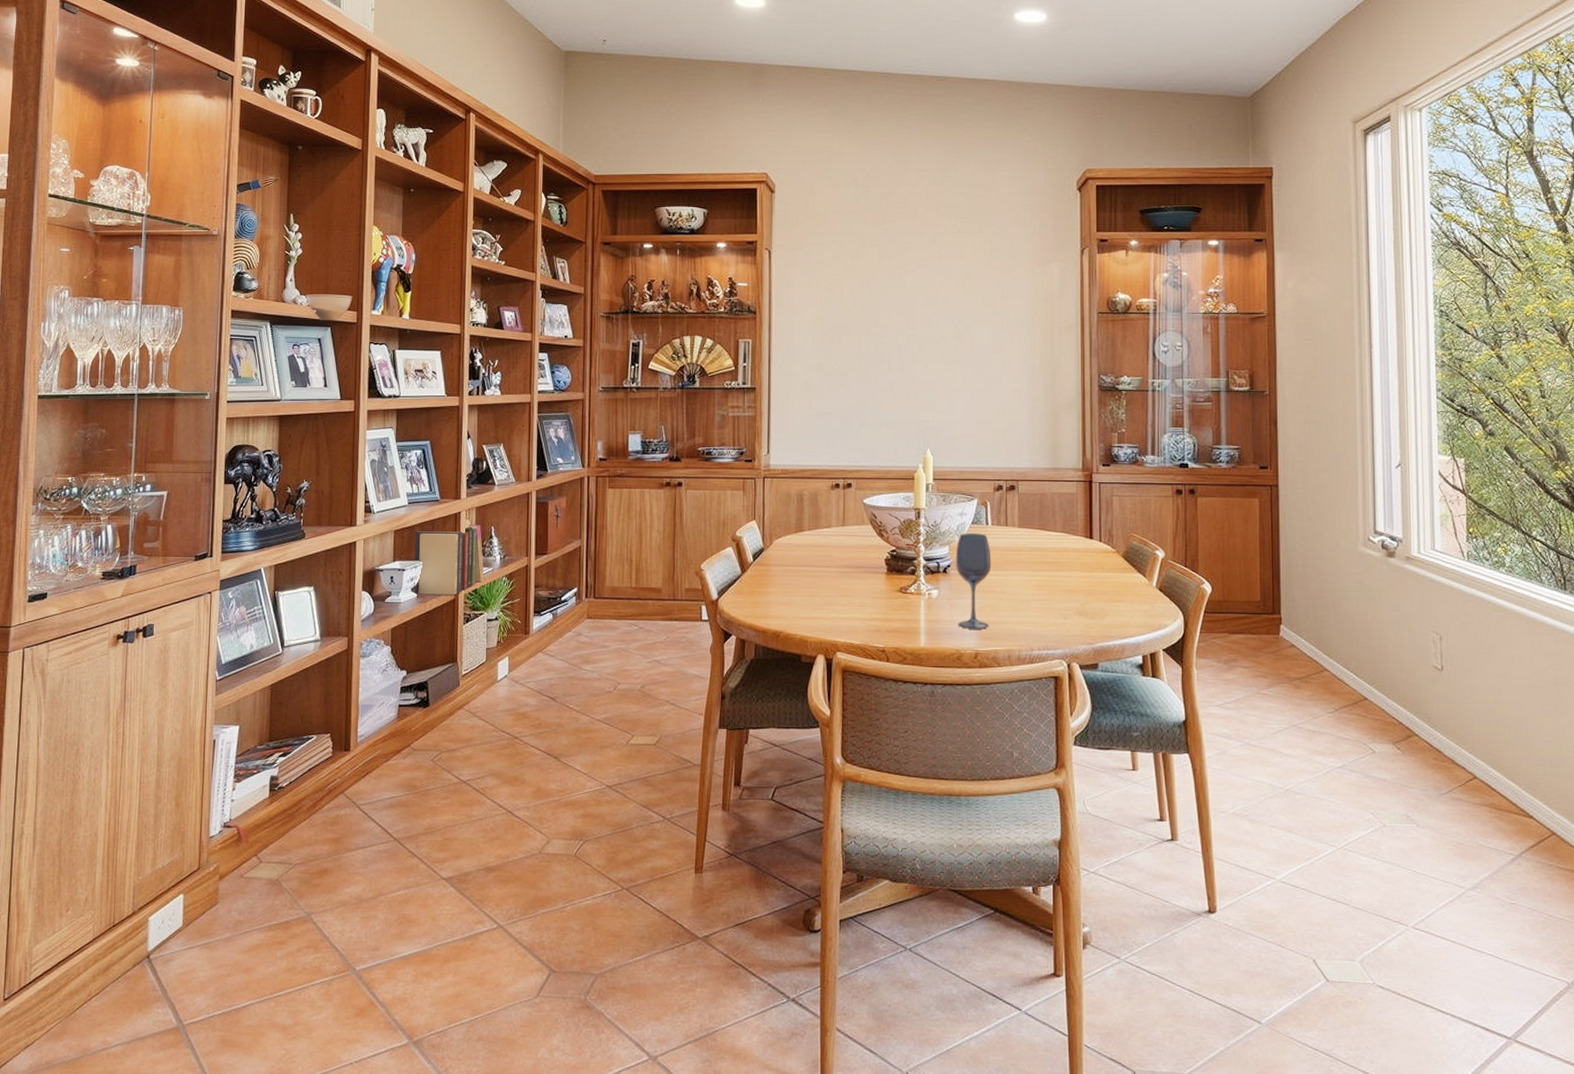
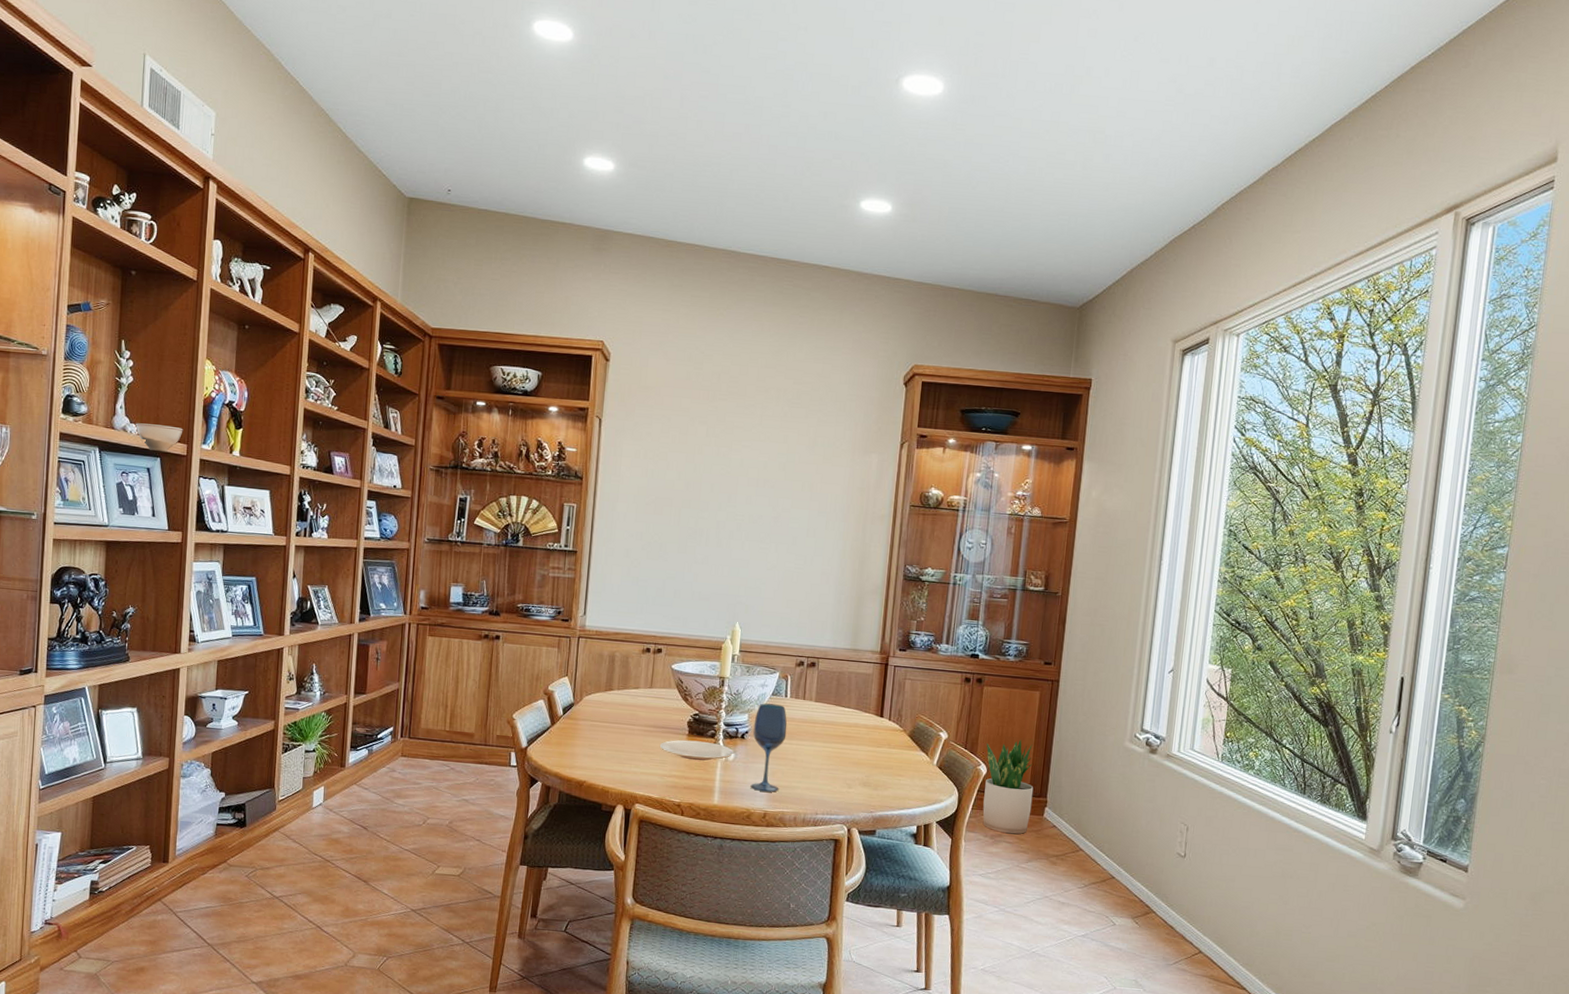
books: present [414,524,485,595] -> none [235,659,304,726]
plate: none [857,579,937,601] -> present [659,739,734,761]
planter: none [1207,553,1266,658] -> present [982,740,1034,835]

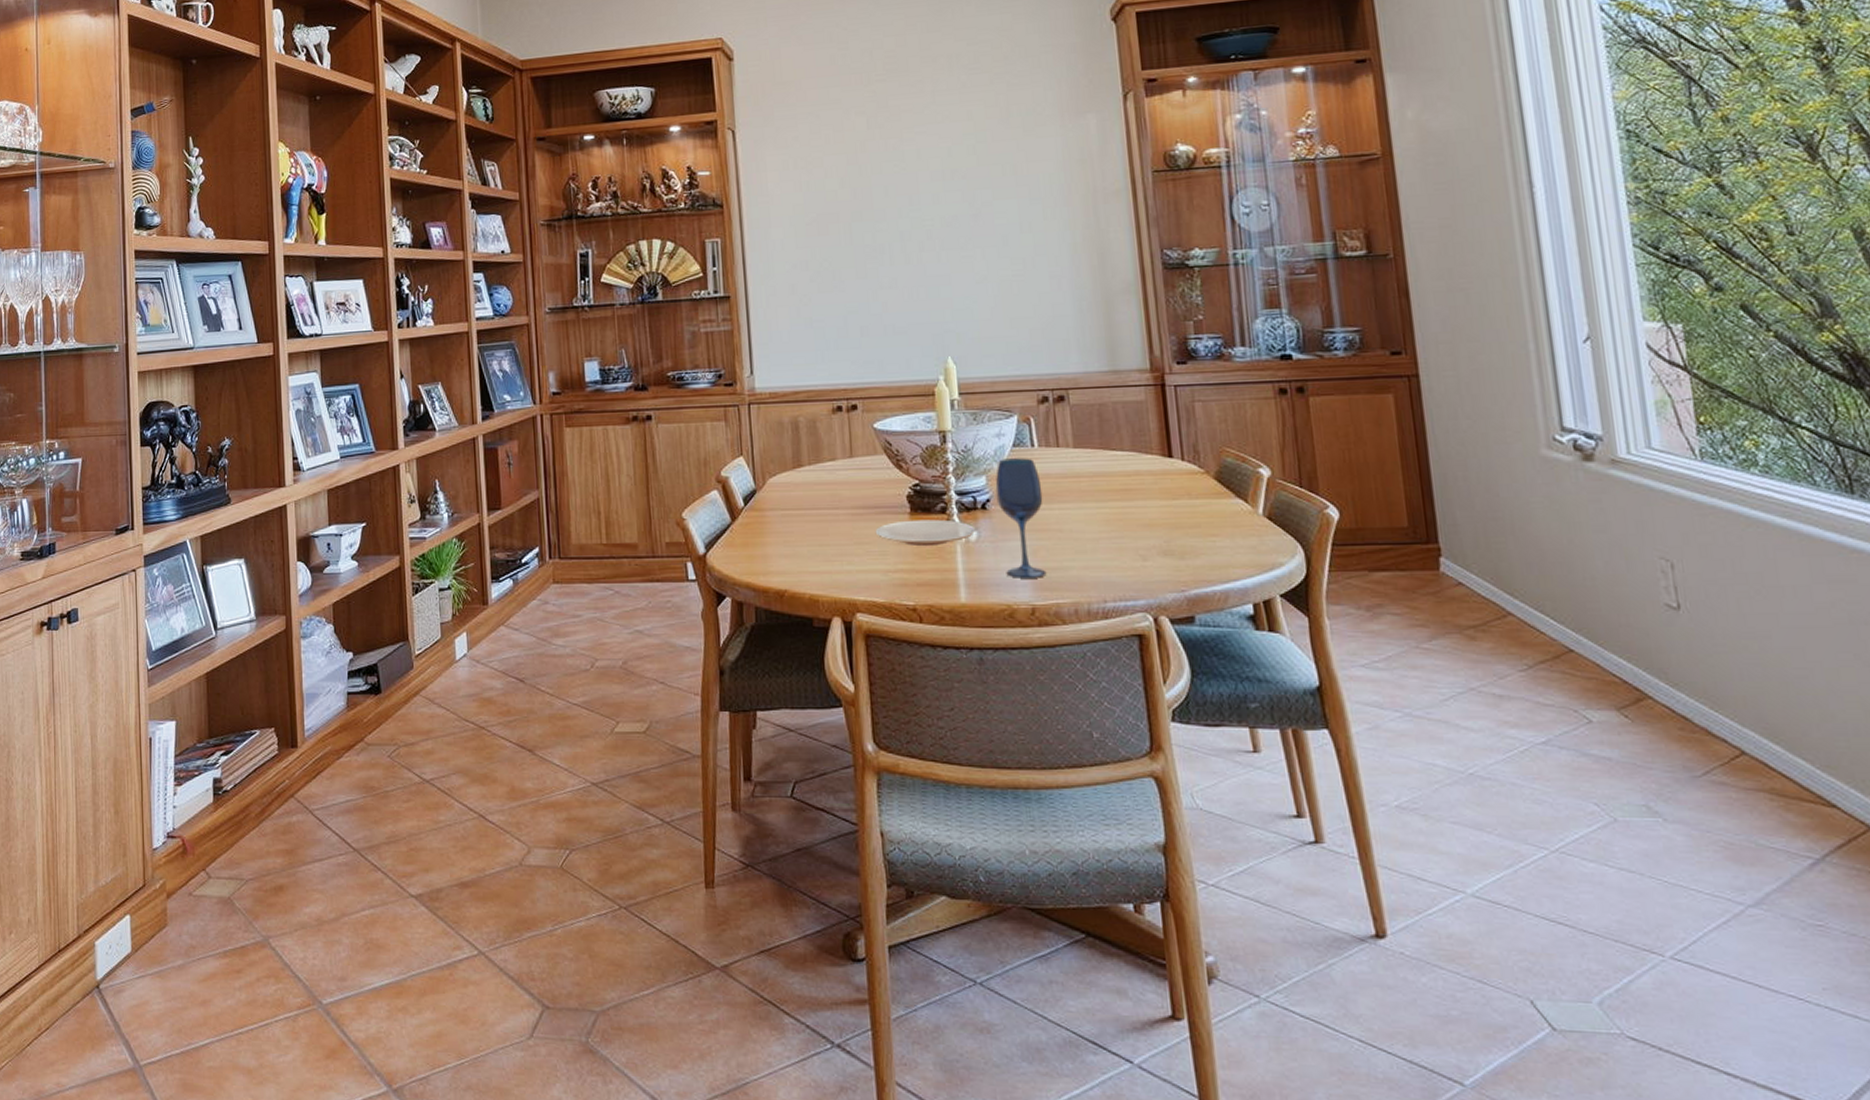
bowl: present [135,423,184,453] -> none [212,223,263,256]
planter: present [982,740,1034,835] -> none [1330,465,1420,602]

